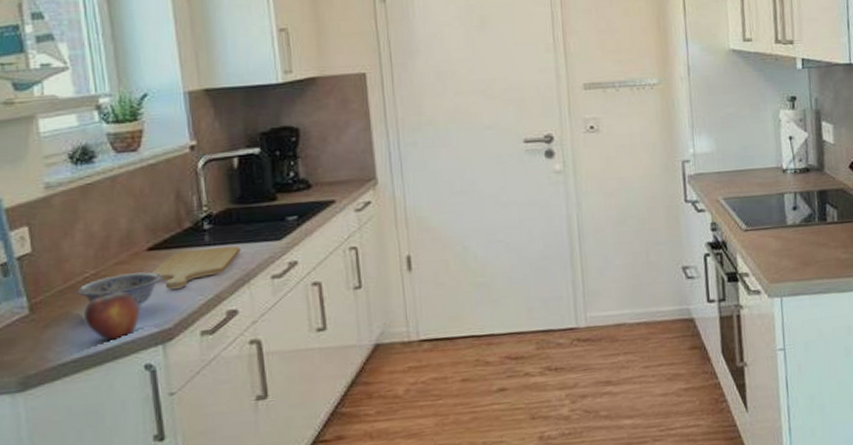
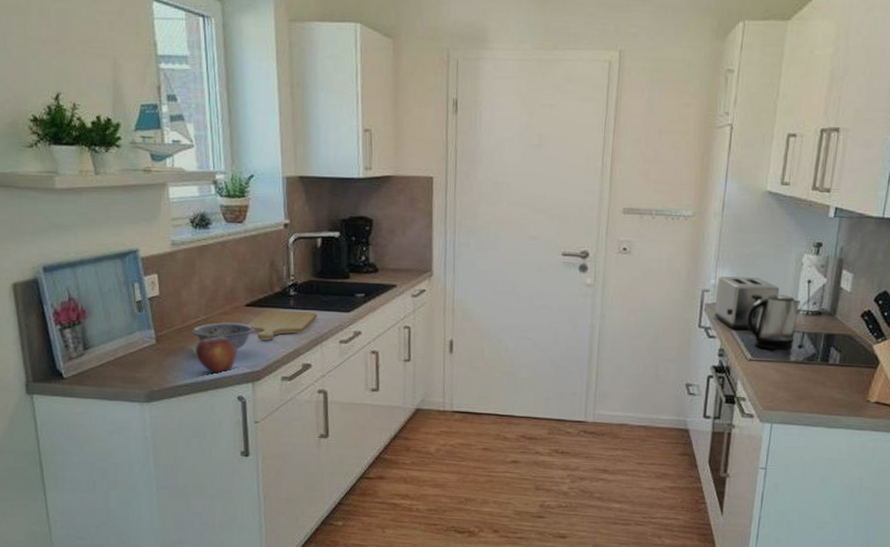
toaster: none [696,141,763,199] -> present [714,276,780,330]
kettle: none [733,155,788,217] -> present [746,294,800,352]

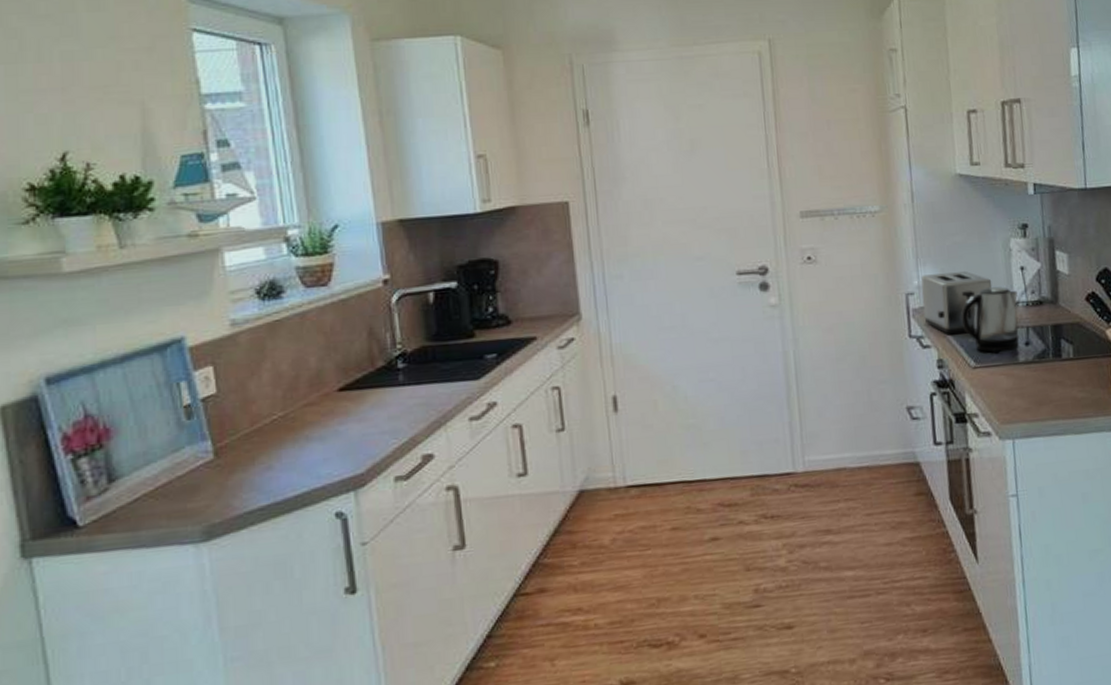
bowl: present [191,322,256,353] -> none [264,413,355,454]
fruit: present [196,335,237,375] -> none [272,434,331,488]
chopping board: present [247,310,317,341] -> none [342,386,437,434]

